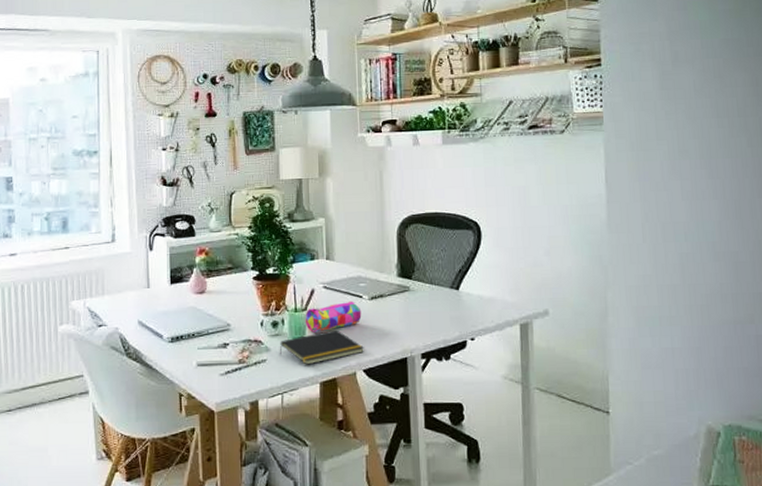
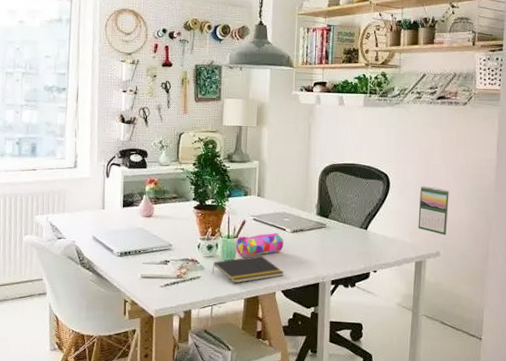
calendar: none [518,232,555,290] -> present [418,186,449,236]

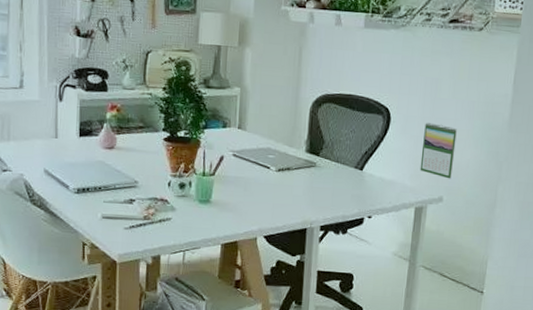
notepad: present [212,255,284,284] -> none [184,196,267,227]
pencil case: present [235,232,284,257] -> none [212,170,268,197]

